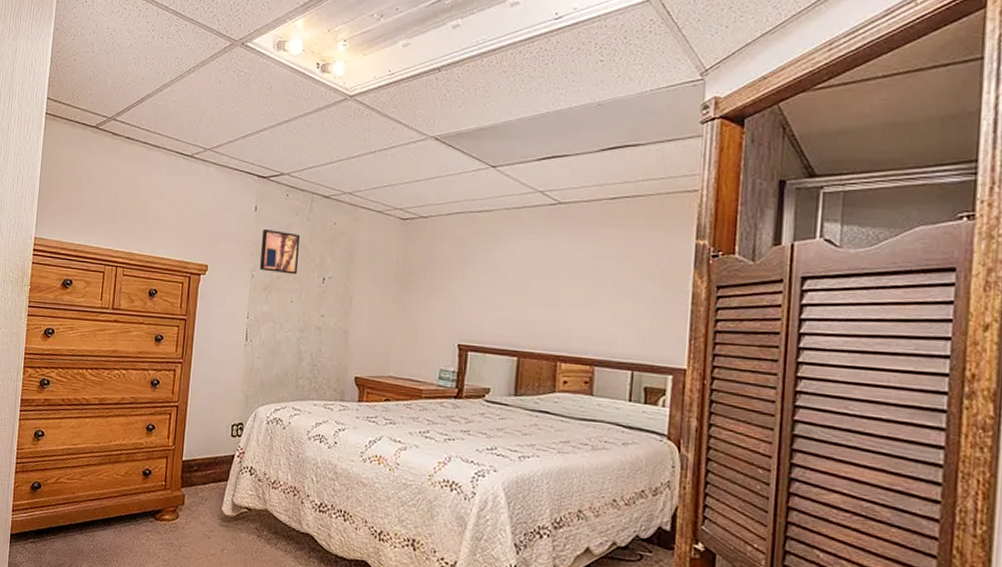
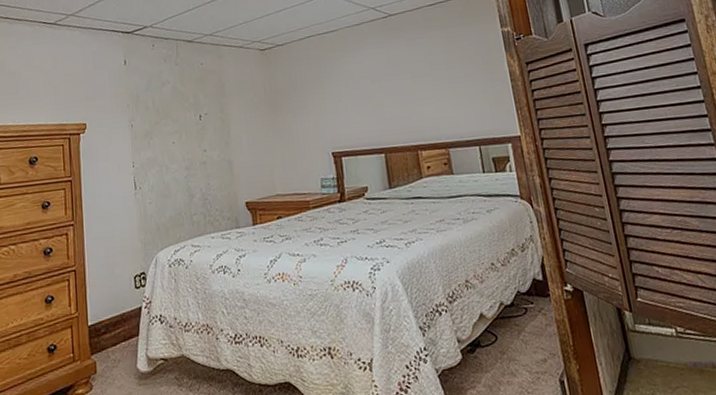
wall art: present [260,228,301,275] -> none [135,79,175,119]

